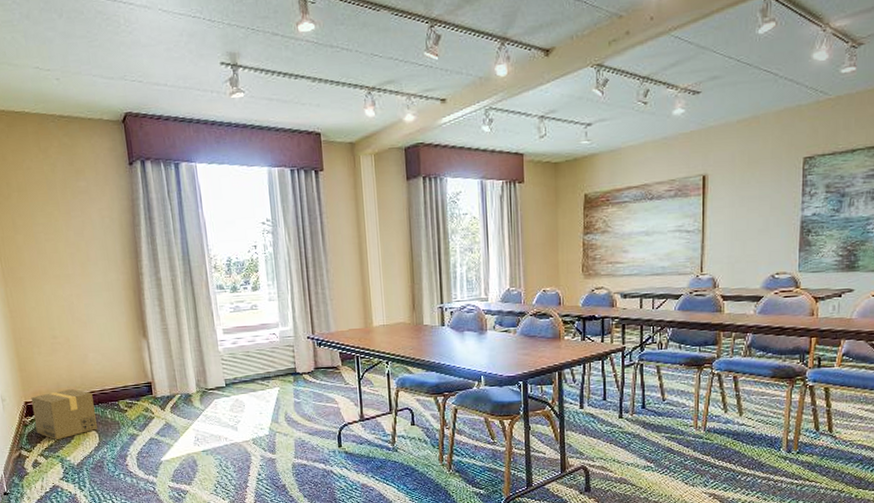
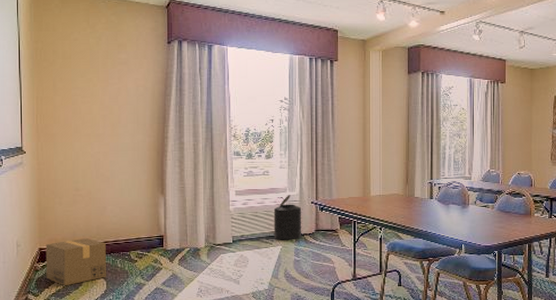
trash can: none [266,330,301,381] -> present [273,195,302,240]

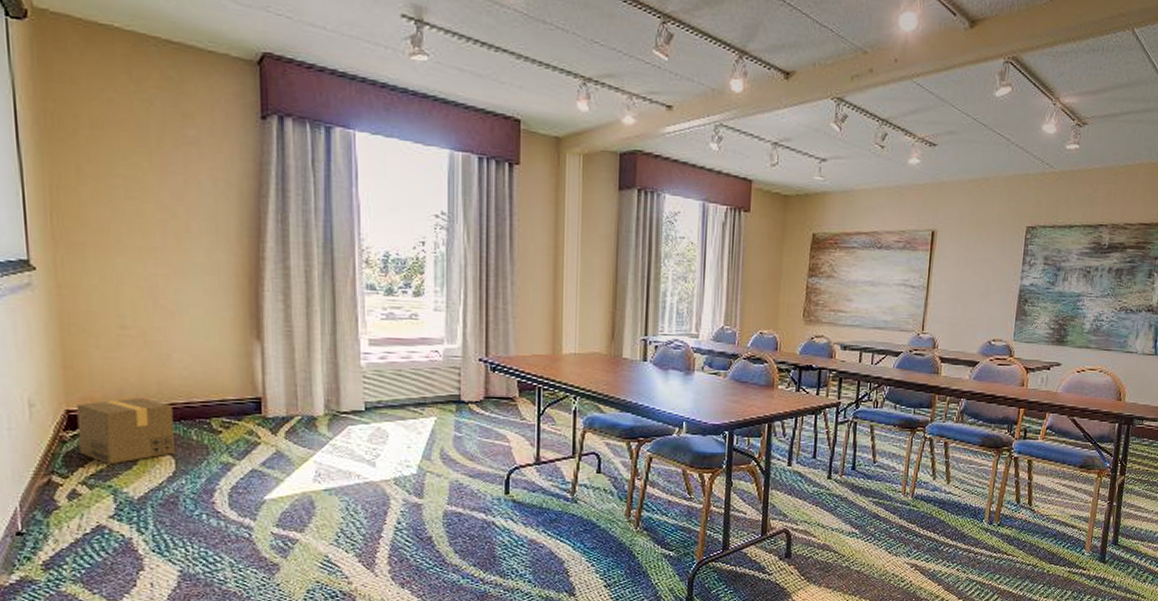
trash can: present [273,195,302,240] -> none [425,348,466,410]

